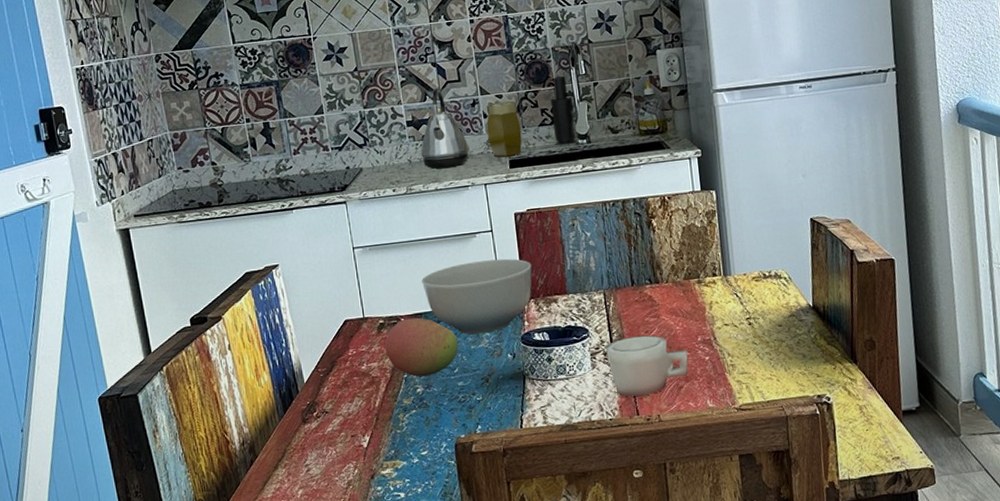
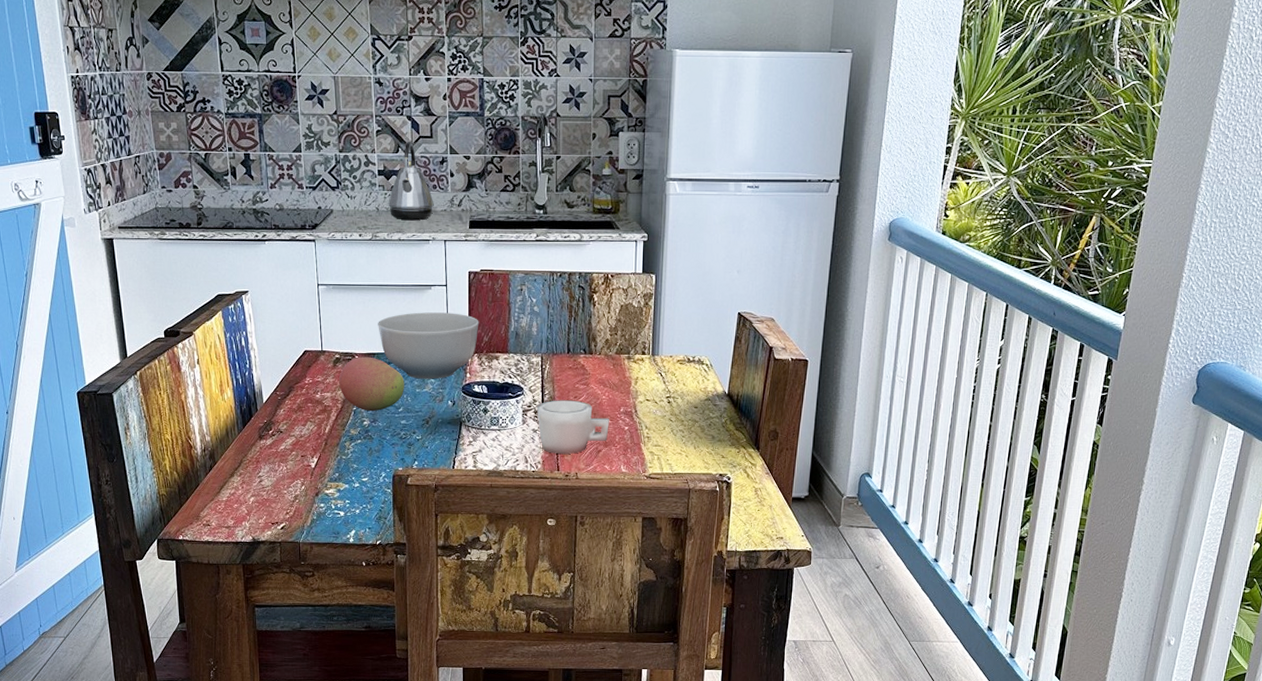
jar: present [486,101,524,158] -> none [452,163,485,217]
soap dispenser: present [551,76,576,146] -> none [514,146,534,213]

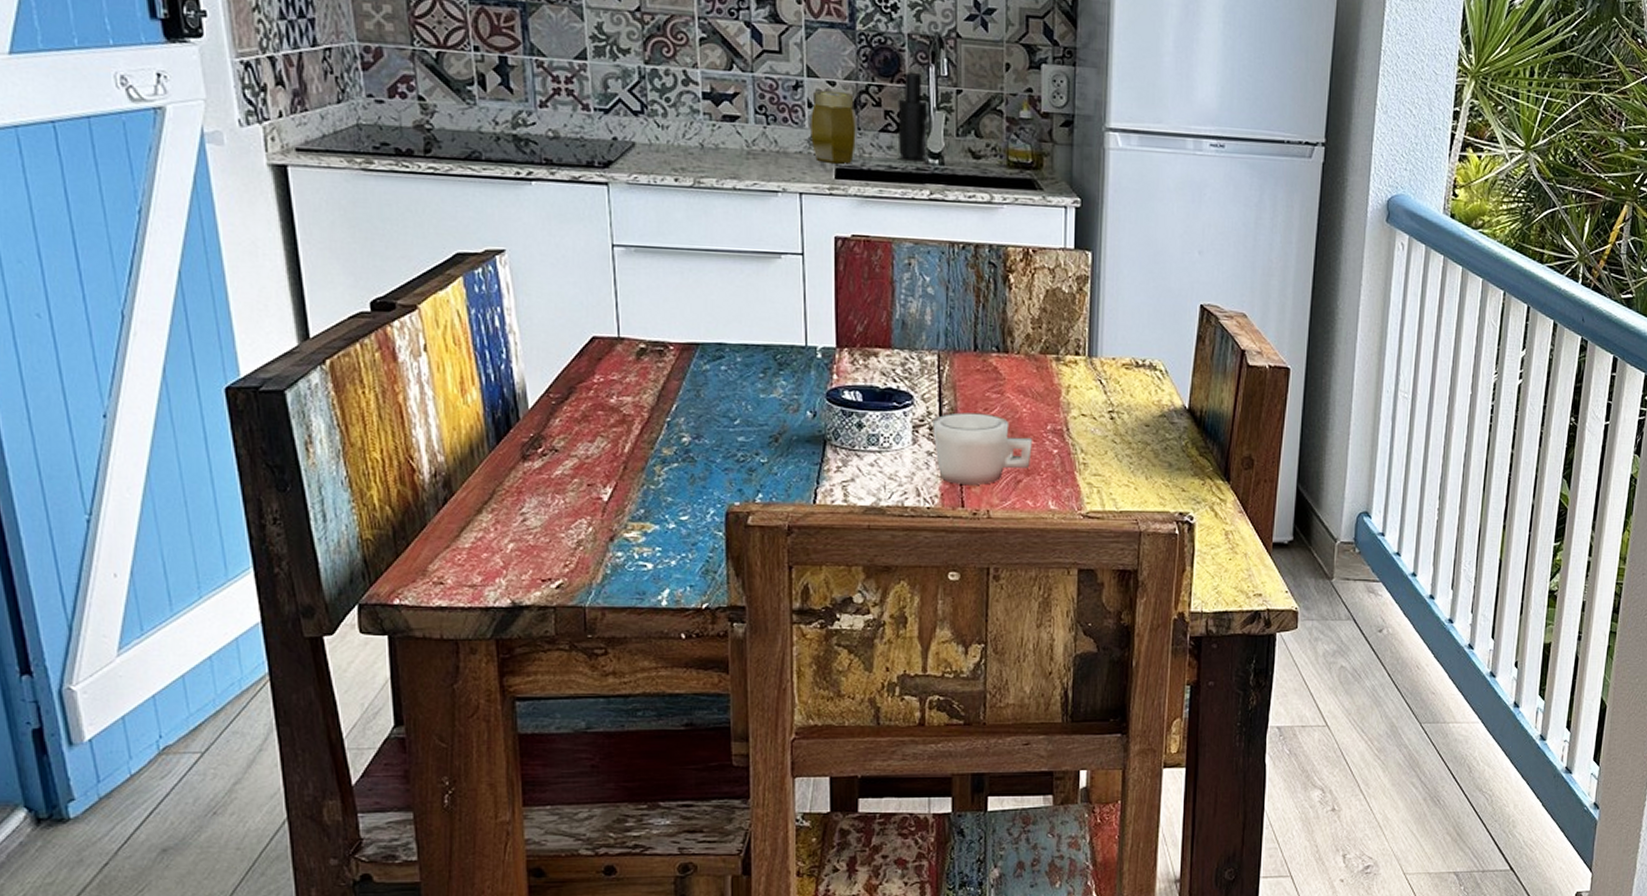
fruit: present [339,356,404,412] -> none [645,347,742,424]
bowl: present [378,312,479,379] -> none [703,289,850,381]
kettle: present [388,142,434,220] -> none [717,56,784,163]
jar: none [452,163,485,217] -> present [811,90,857,164]
soap dispenser: none [514,146,534,213] -> present [899,73,926,163]

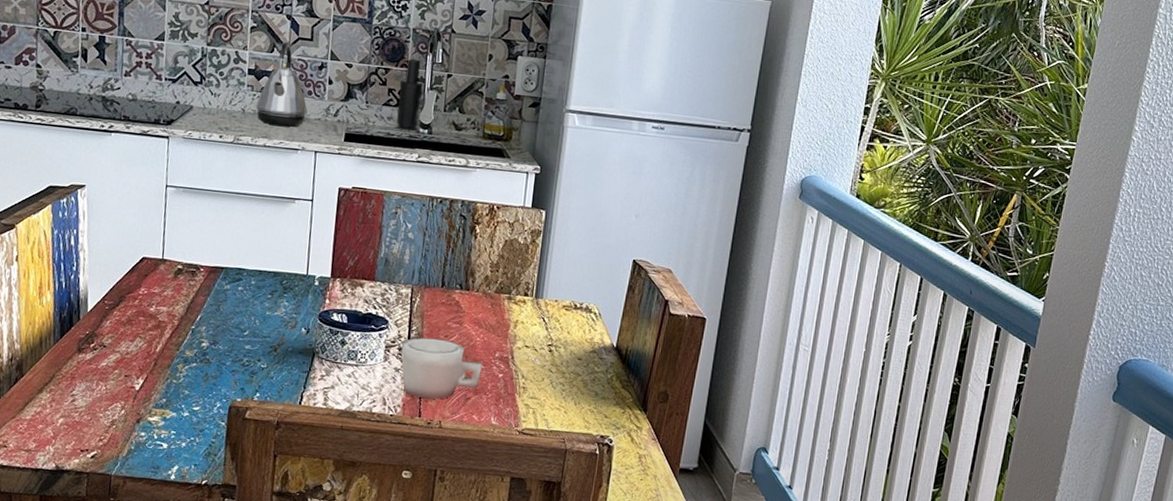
kettle: none [717,56,784,163] -> present [255,42,308,127]
jar: present [811,90,857,164] -> none [328,70,367,130]

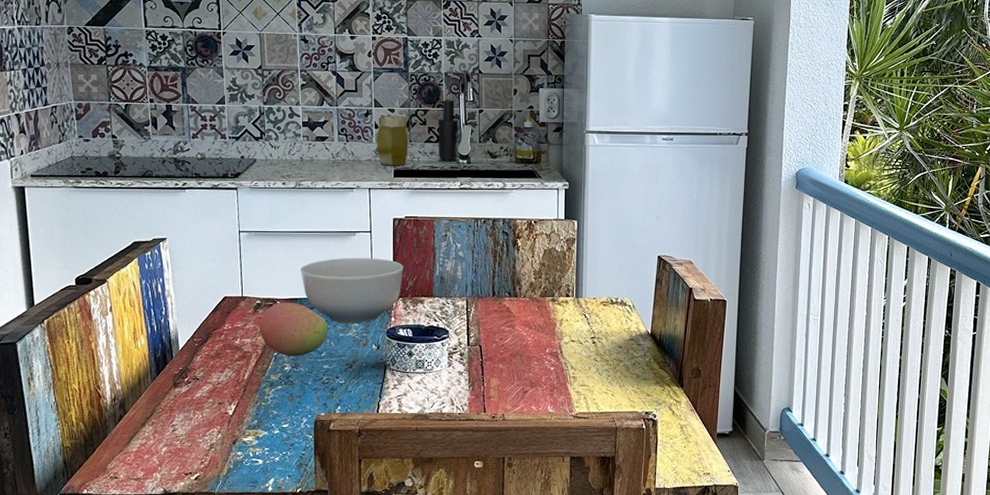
fruit: none [178,269,254,332] -> present [260,302,327,357]
bowl: none [230,226,346,303] -> present [300,258,404,324]
kettle: present [255,42,308,127] -> none [312,95,359,169]
jar: none [328,70,367,130] -> present [377,115,409,166]
cup: present [401,337,482,399] -> none [463,342,535,396]

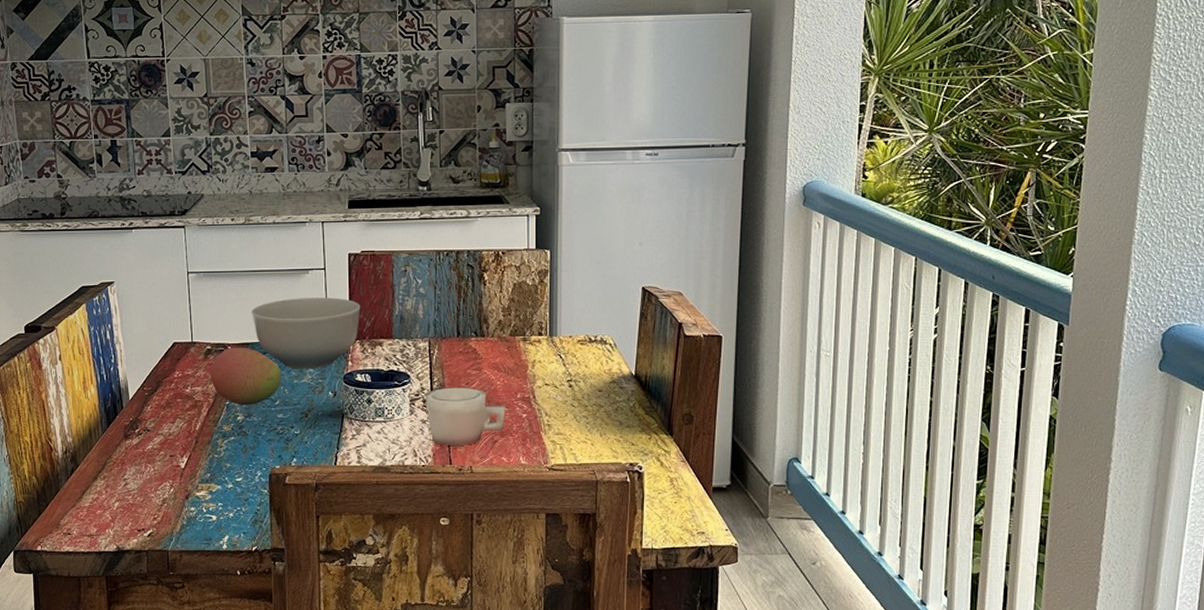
jar: present [377,115,409,166] -> none [329,141,365,197]
soap dispenser: present [438,100,458,163] -> none [396,121,417,191]
cup: none [463,342,535,396] -> present [426,387,505,447]

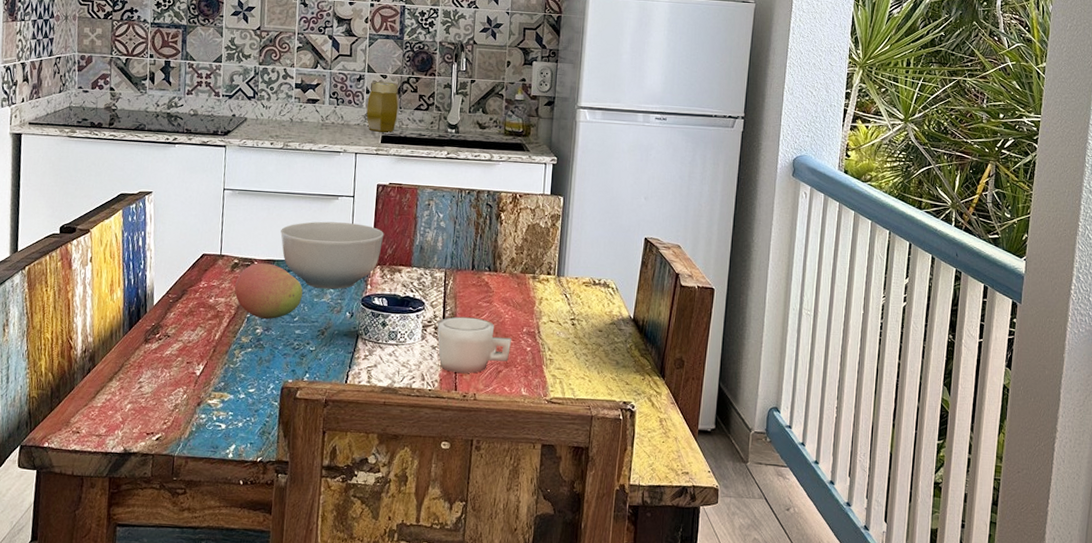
jar: none [329,141,365,197] -> present [366,81,400,133]

